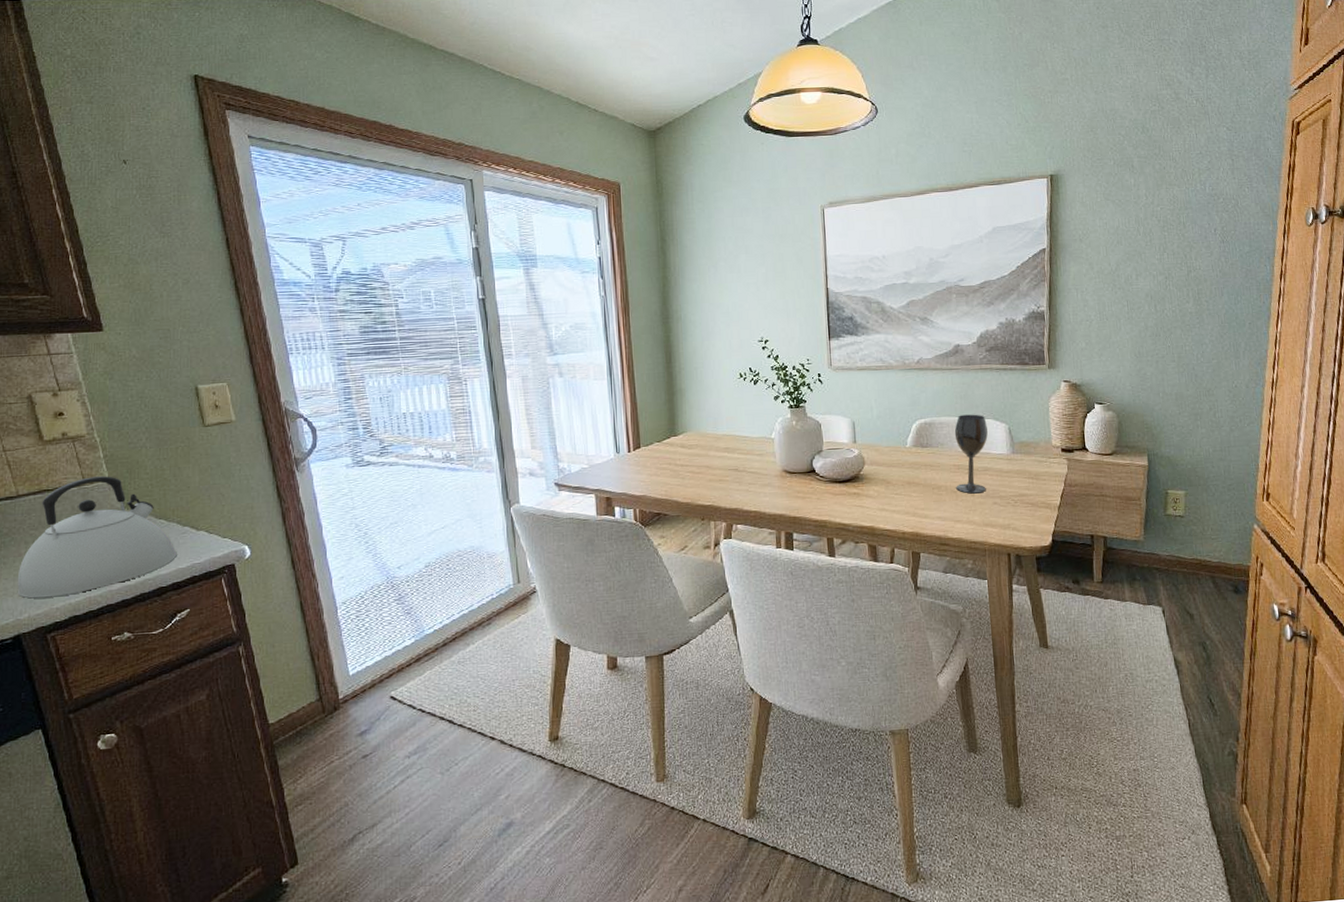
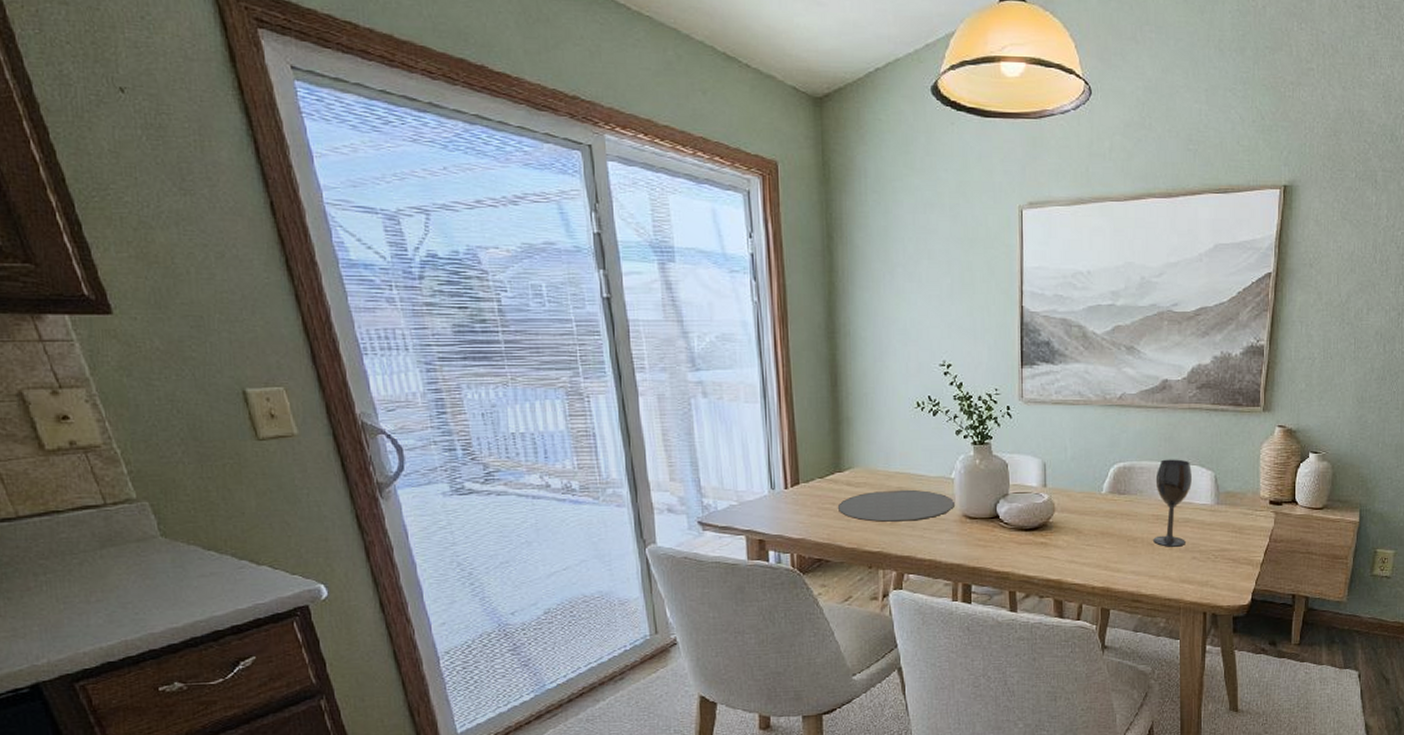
kettle: present [17,476,177,599] -> none [27,496,234,641]
placemat: none [674,449,776,479] -> present [839,489,956,522]

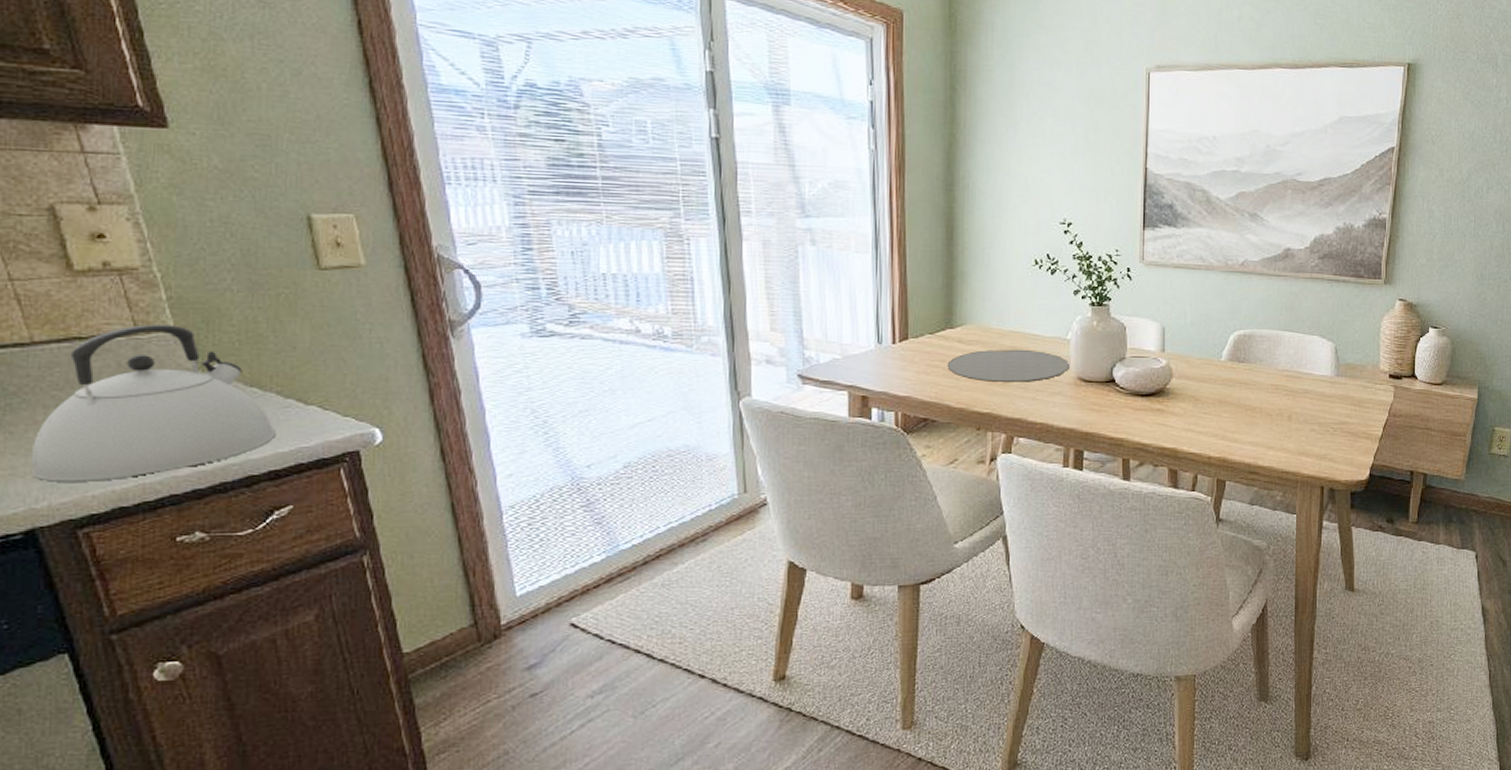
kettle: none [27,496,234,641] -> present [30,324,276,482]
wine glass: present [1153,459,1192,547] -> none [1272,328,1312,418]

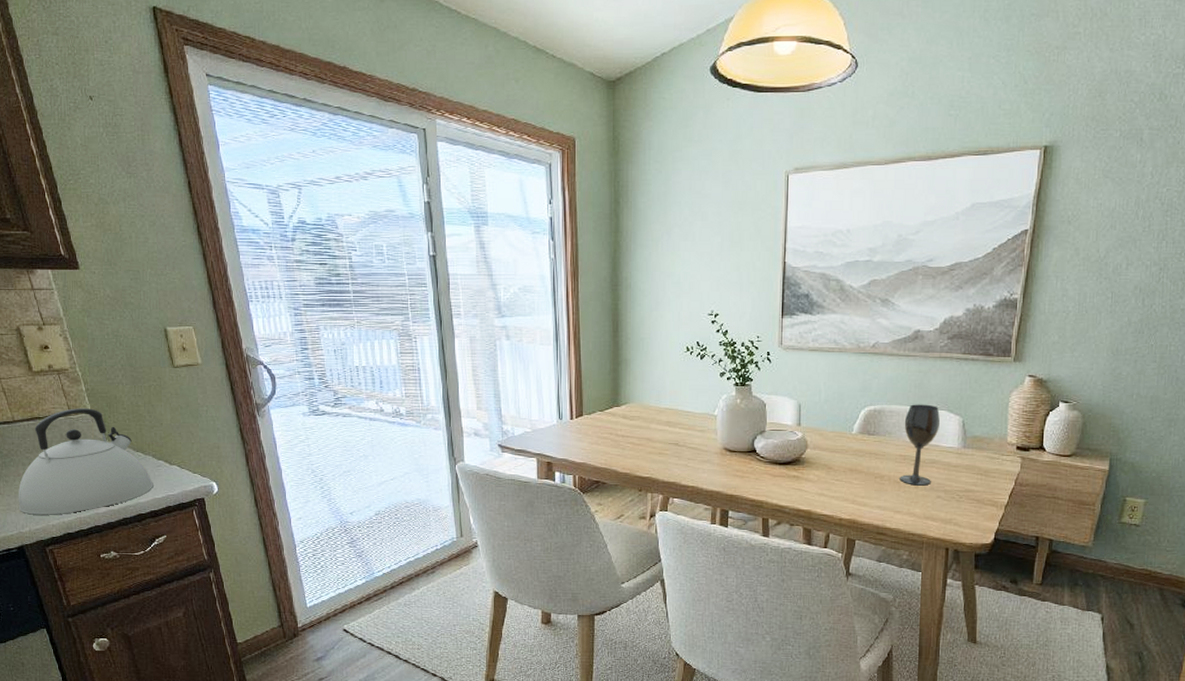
placemat: present [948,349,1071,382] -> none [615,423,717,452]
wine glass: none [1272,328,1312,418] -> present [900,404,940,486]

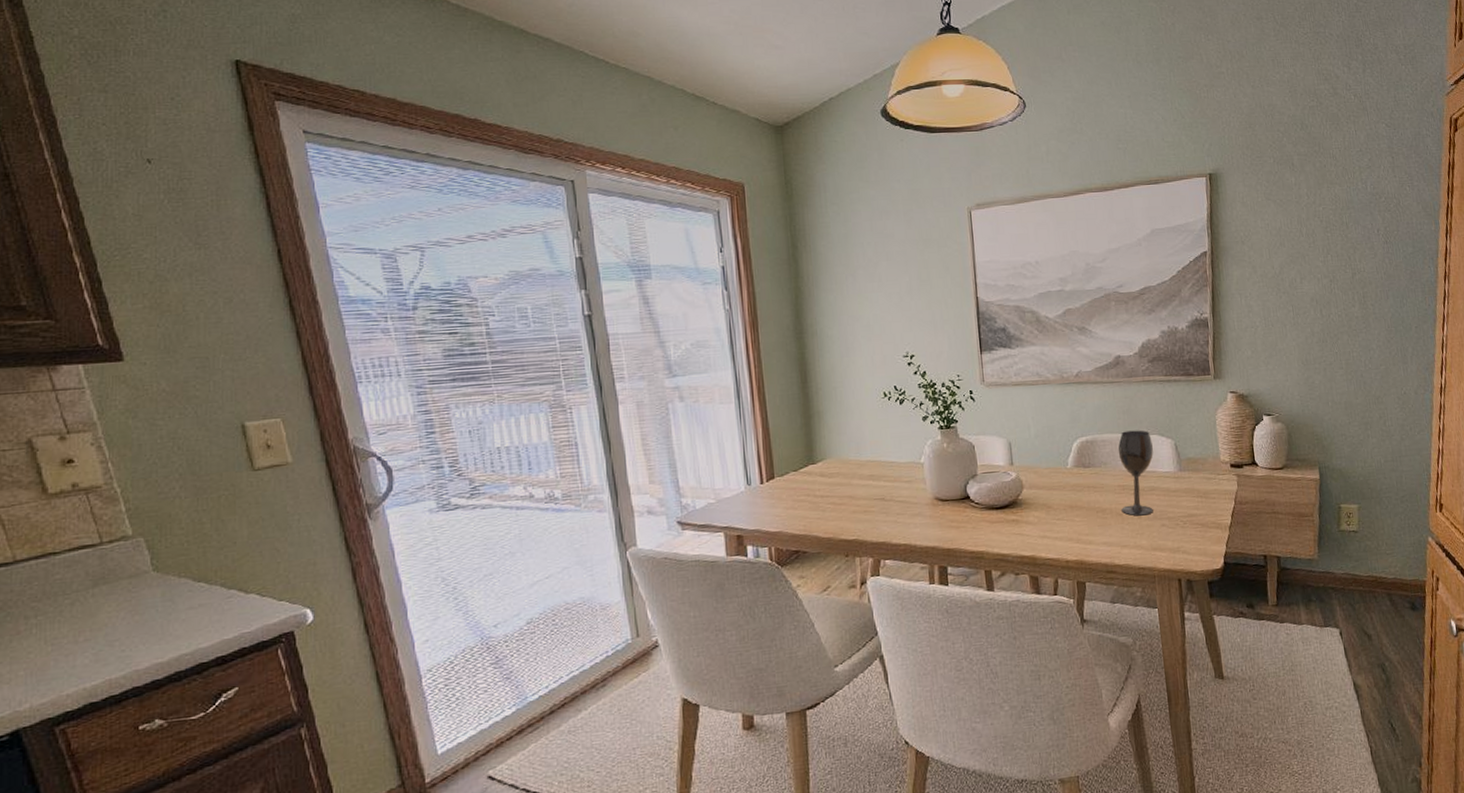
kettle: present [18,408,154,515] -> none [15,533,221,685]

